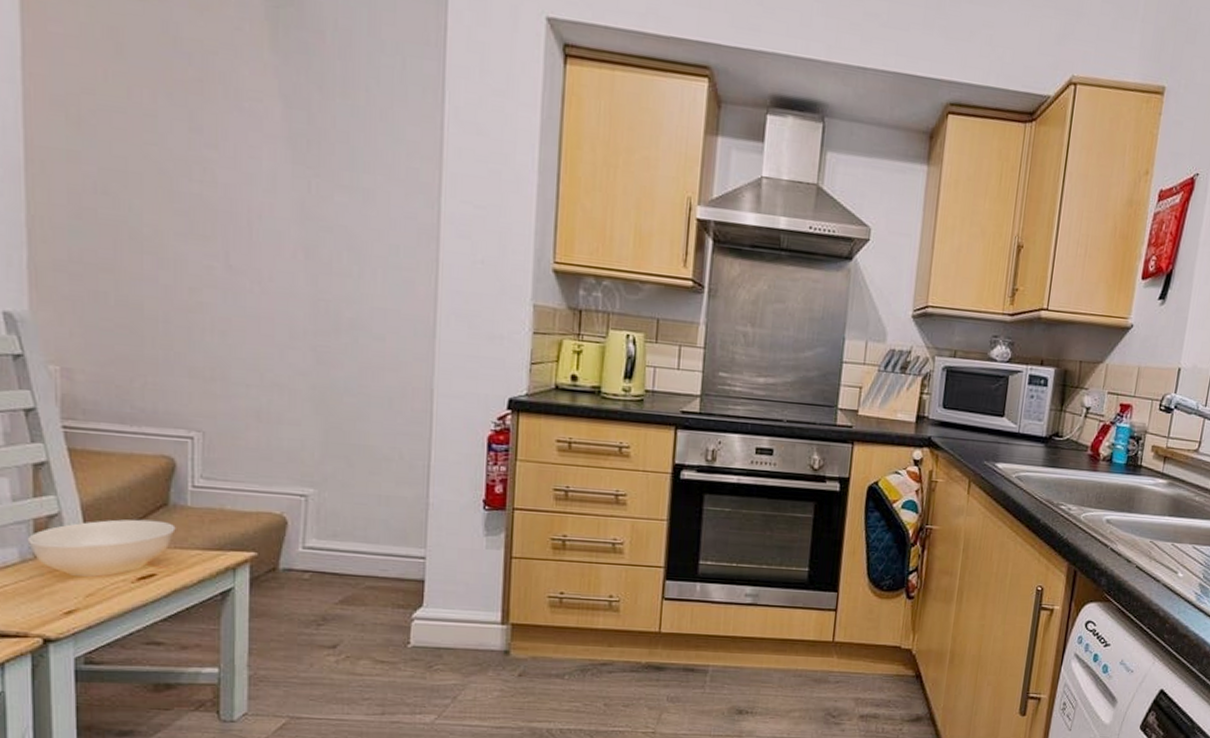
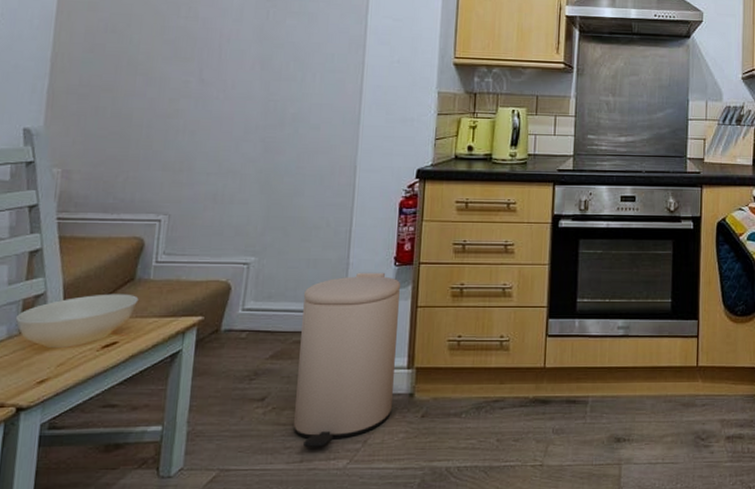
pedal bin: none [372,514,492,701] -> present [294,272,401,448]

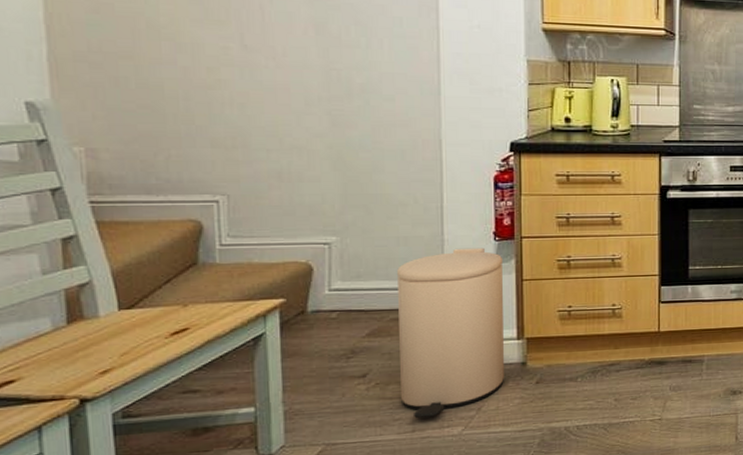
bowl: present [15,293,139,348] -> none [58,279,206,338]

